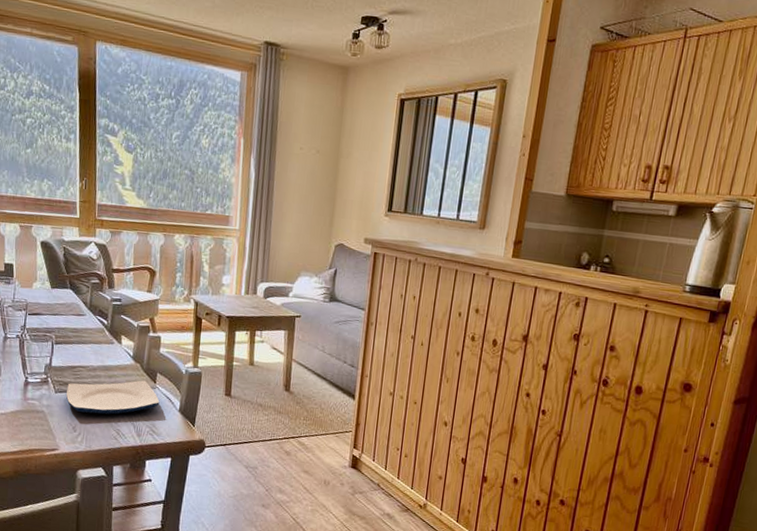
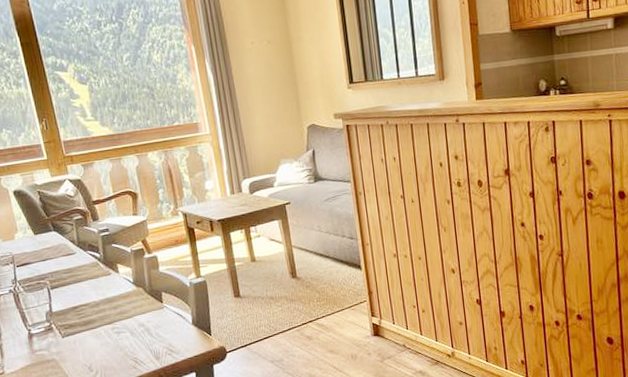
plate: present [66,380,160,414] -> none [73,303,171,351]

